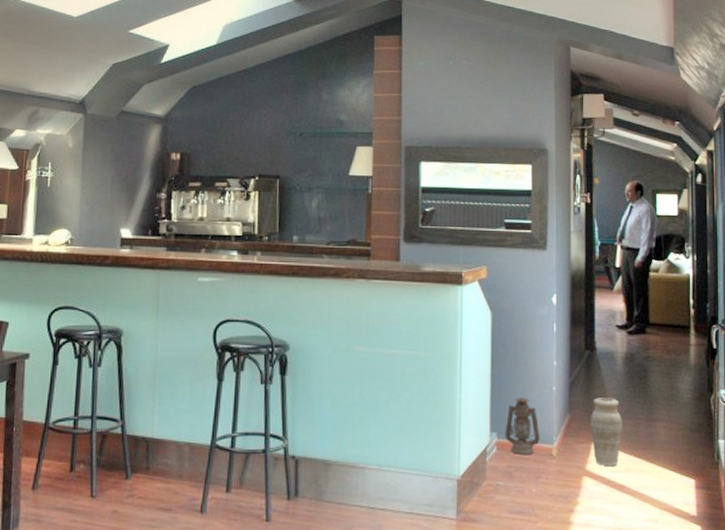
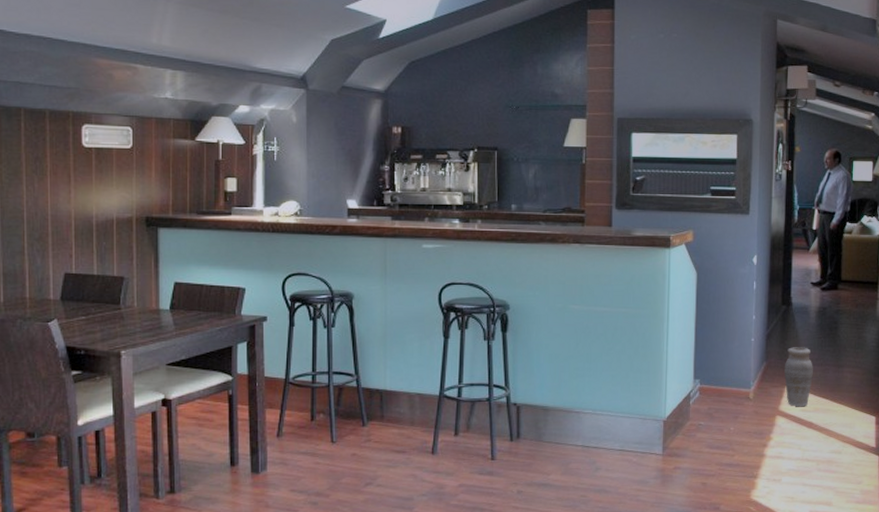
lantern: present [505,397,540,454] -> none [707,348,739,398]

